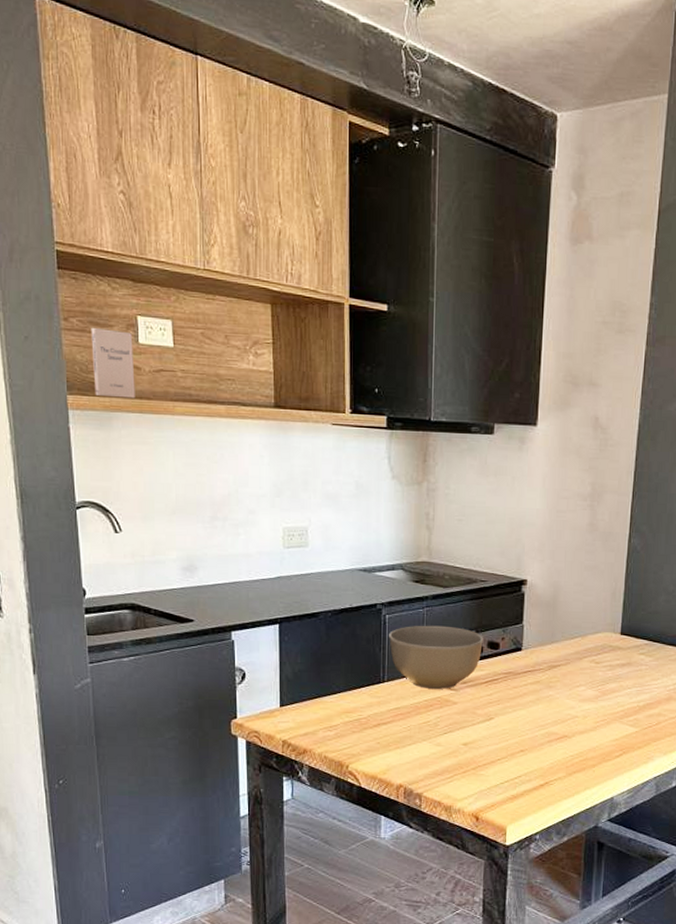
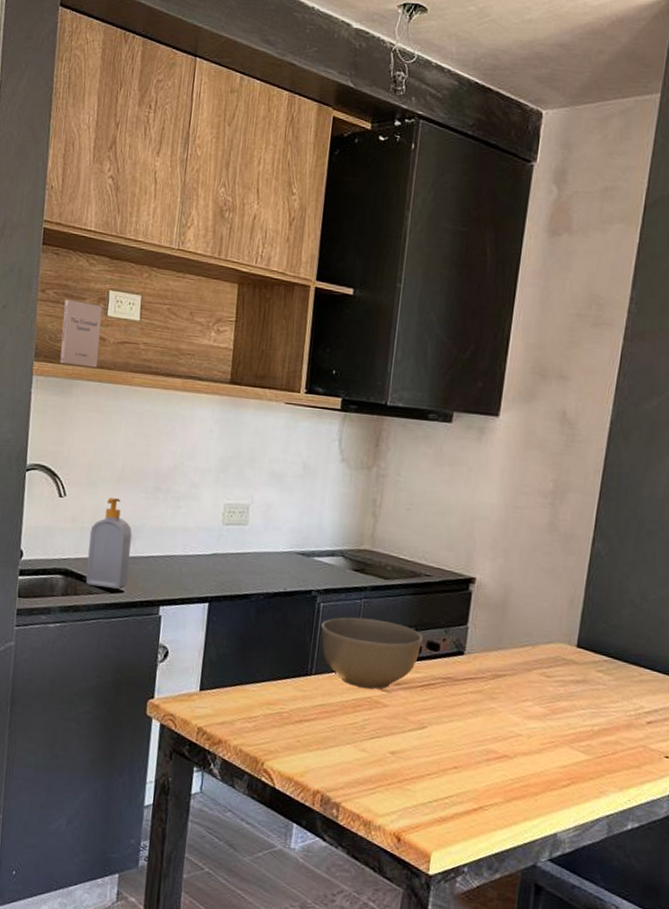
soap bottle: none [151,529,196,618] -> present [85,497,132,589]

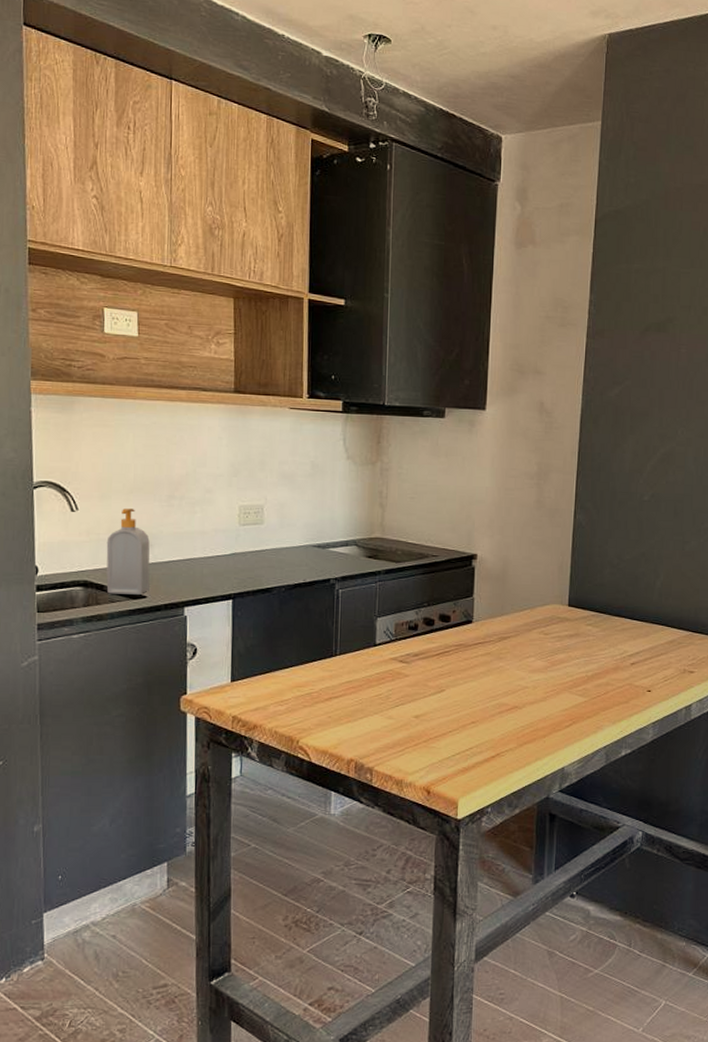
book: present [60,299,102,368] -> none [57,317,99,384]
bowl: present [321,617,424,689] -> none [342,599,436,662]

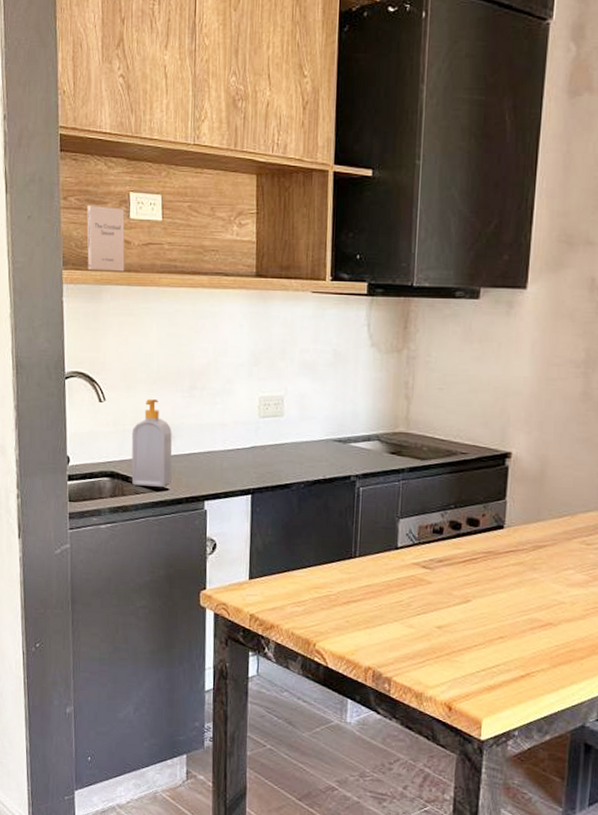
book: none [57,317,99,384] -> present [87,205,125,272]

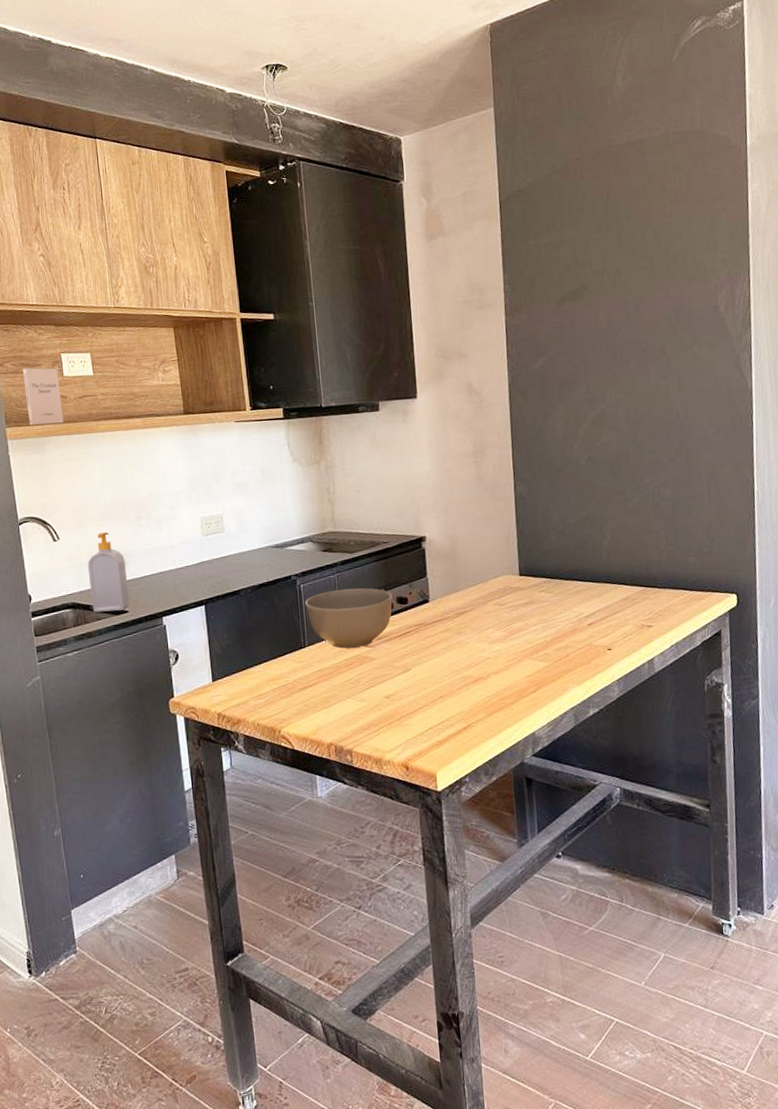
bowl: none [362,499,463,567] -> present [305,587,393,649]

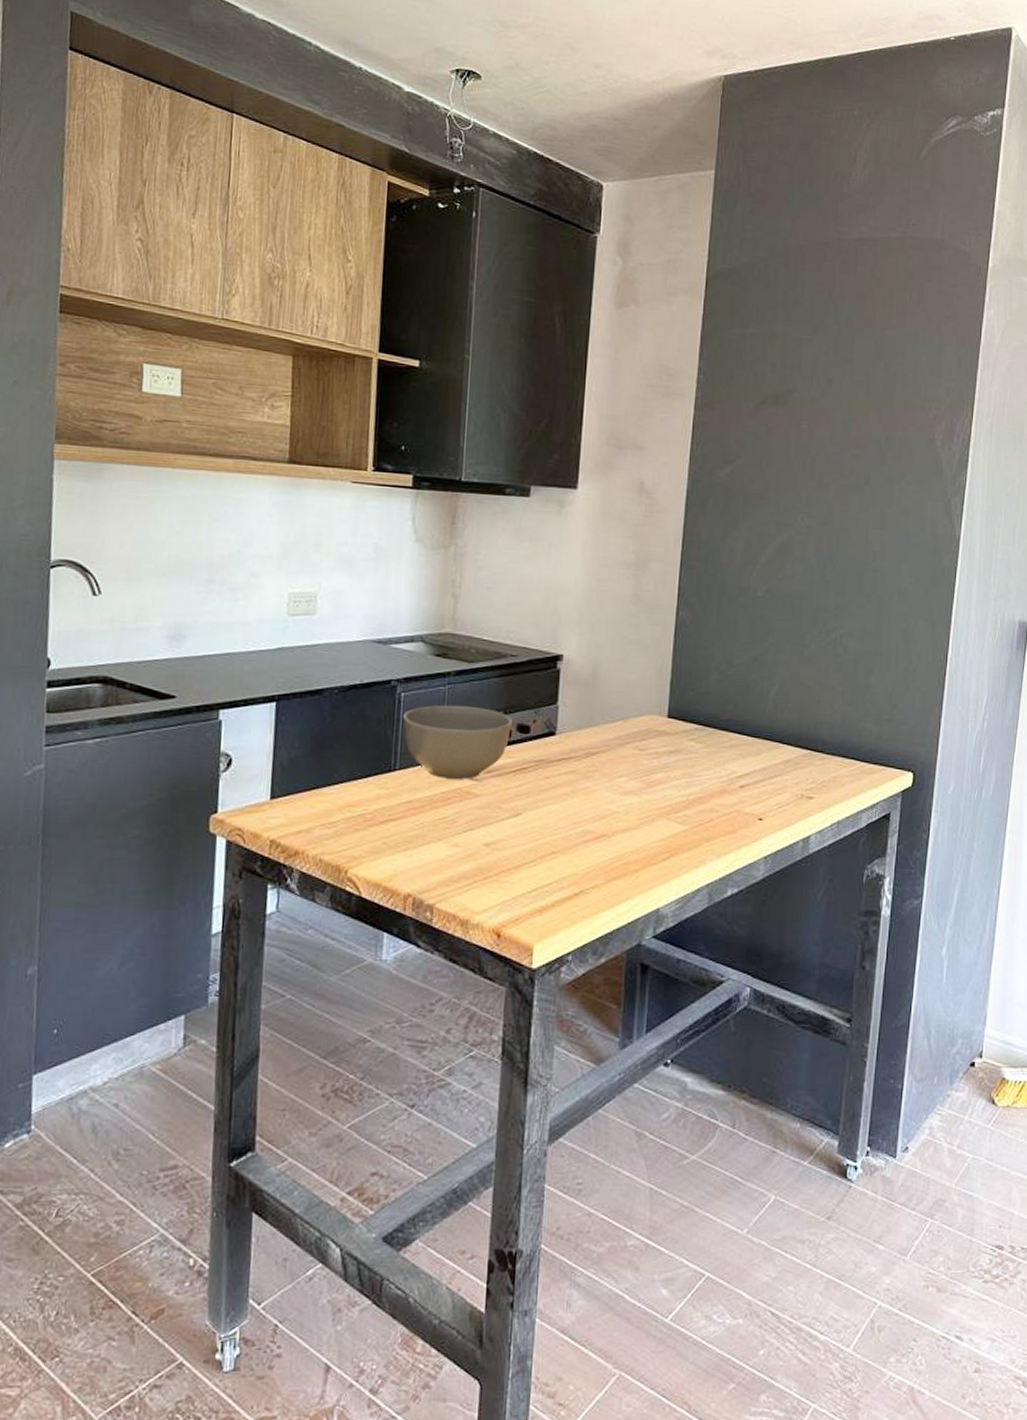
book: present [23,368,64,425] -> none [87,373,136,450]
soap bottle: present [87,532,130,613] -> none [129,592,183,694]

